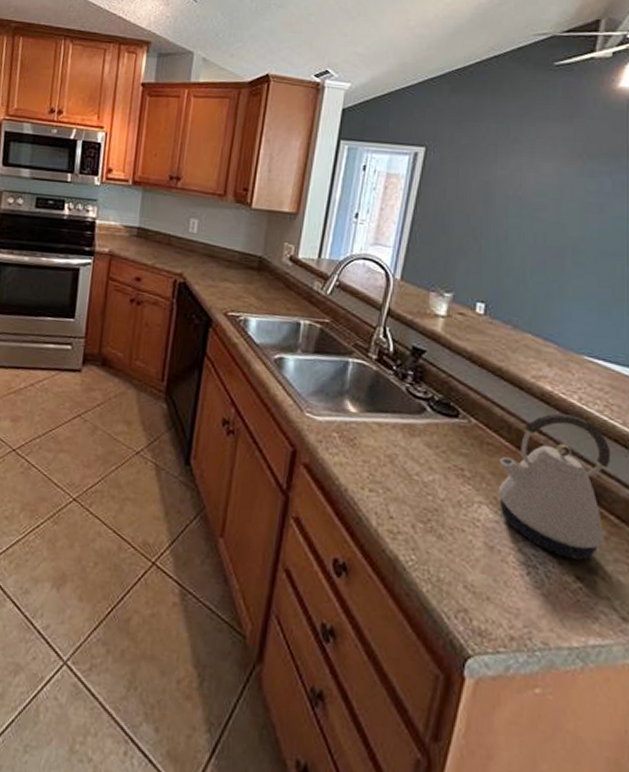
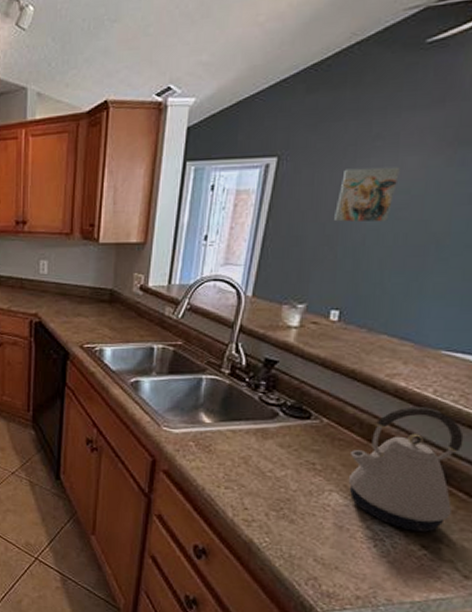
wall art: none [478,166,536,221] -> present [334,166,400,222]

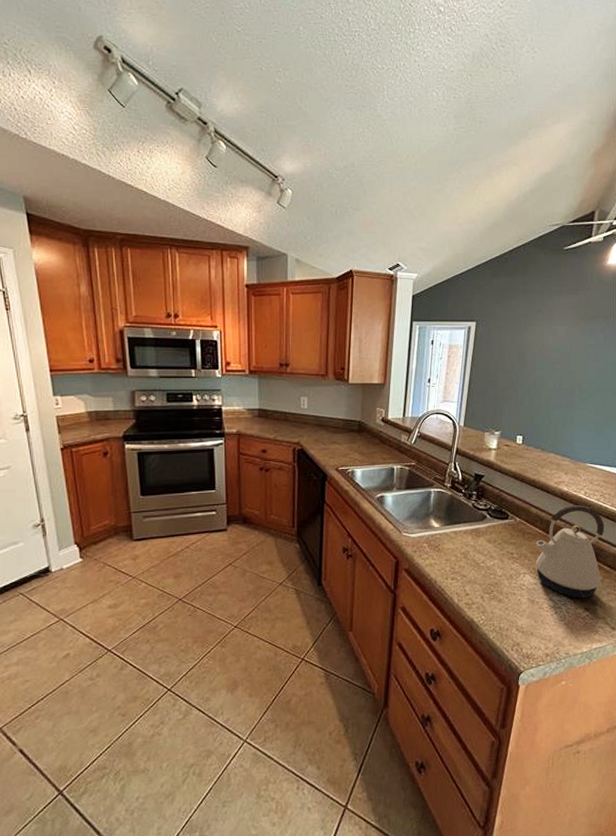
wall art: present [334,166,400,222] -> none [516,333,554,372]

